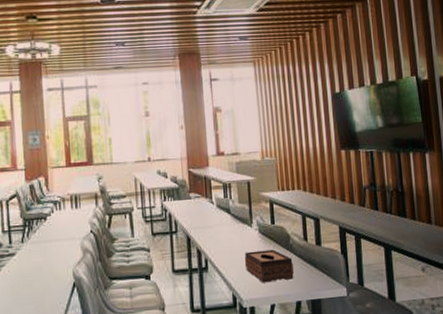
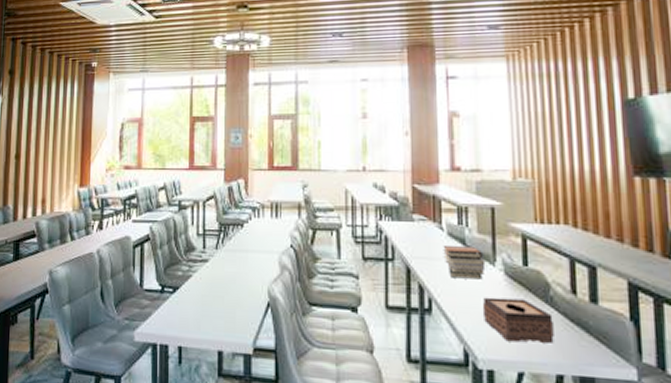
book stack: none [214,213,246,241] -> present [443,244,486,280]

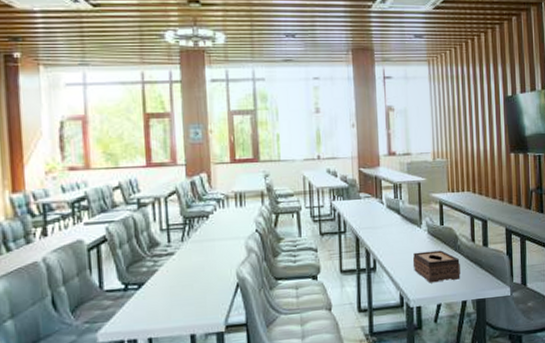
book stack: present [443,244,486,280] -> none [383,214,415,241]

